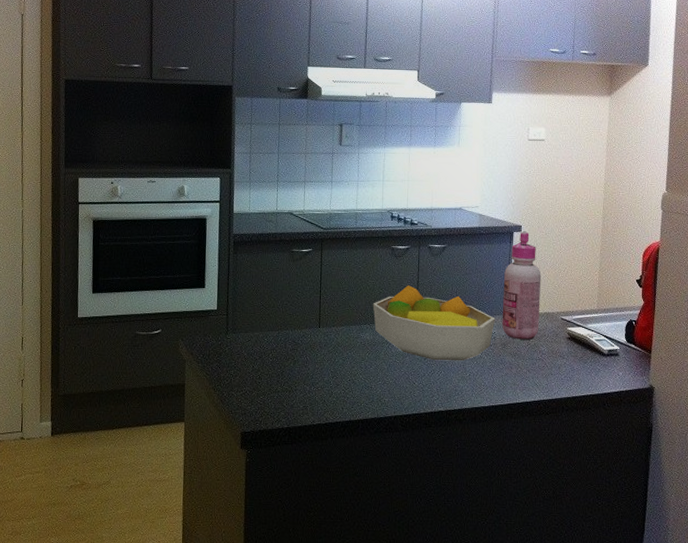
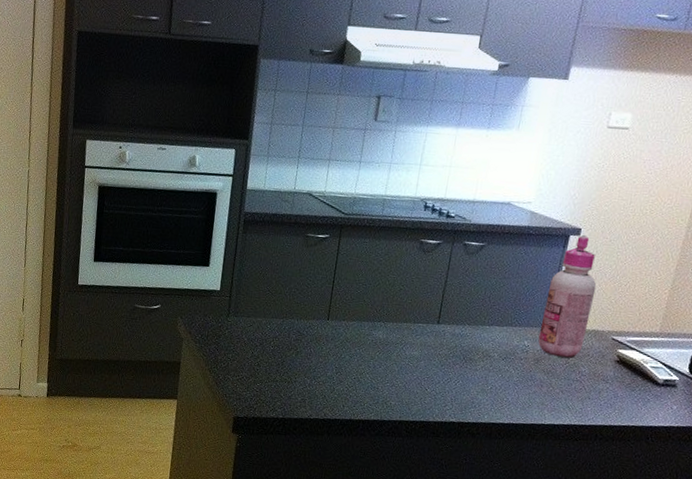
fruit bowl: present [372,285,495,361] -> none [389,284,532,373]

